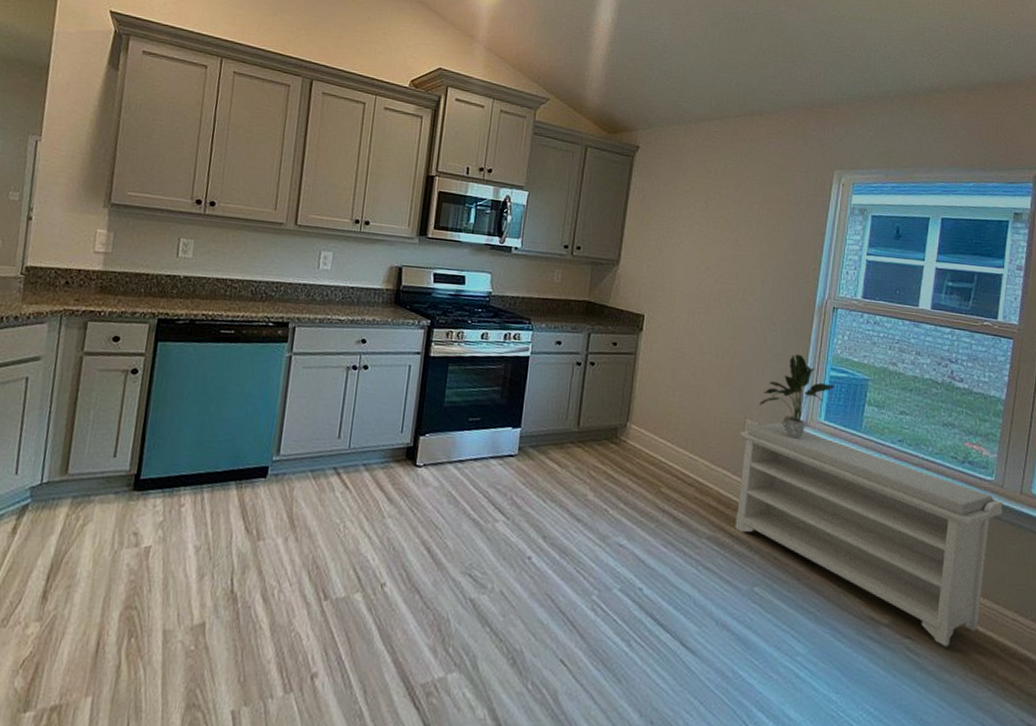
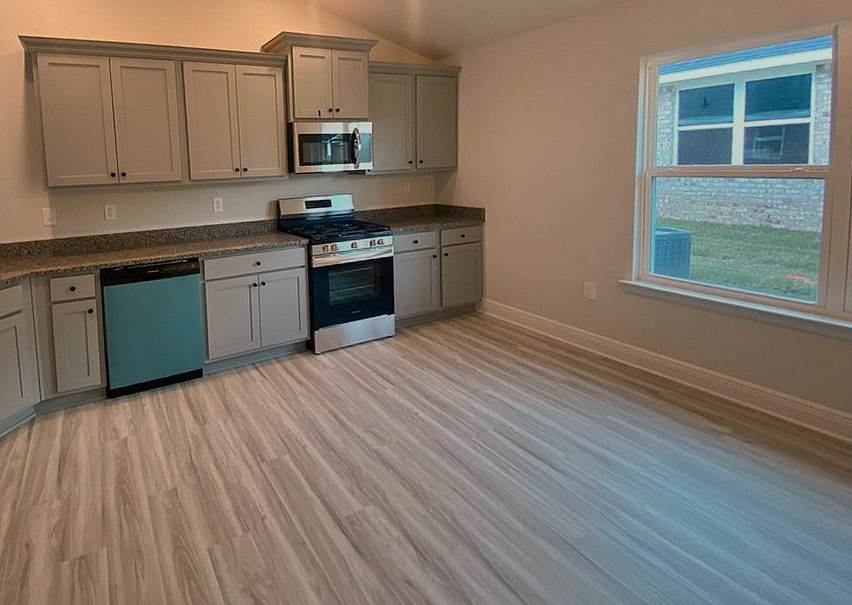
bench: present [735,422,1003,647] -> none [580,281,828,447]
potted plant: present [759,353,834,439] -> none [594,221,660,292]

